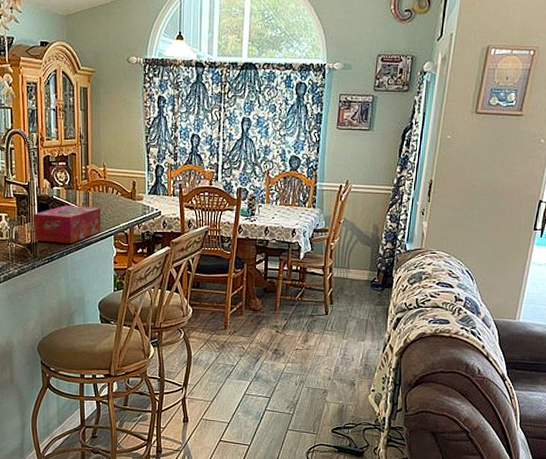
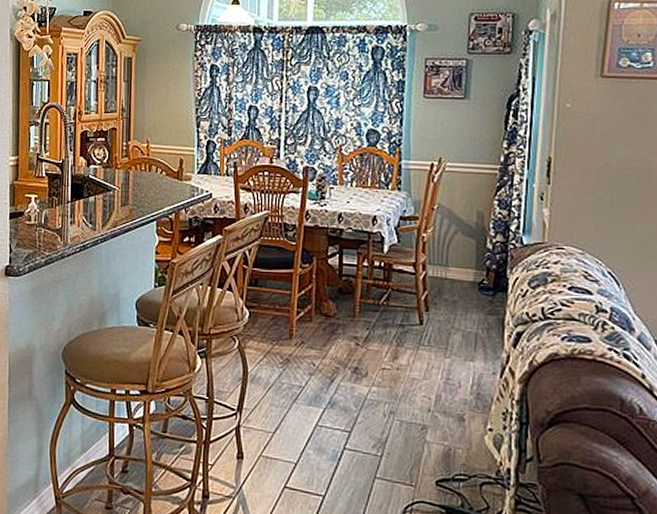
tissue box: present [33,205,101,243] -> none [65,186,142,229]

